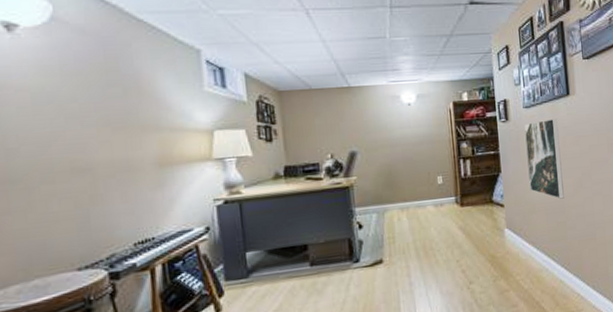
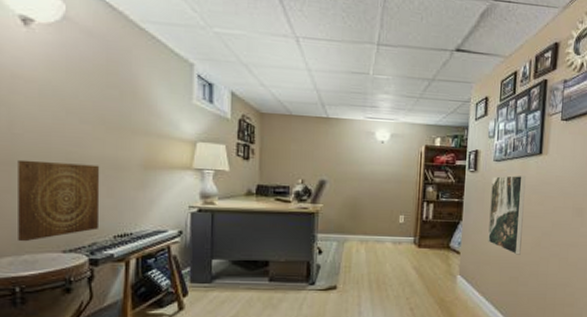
wall art: none [15,170,115,266] -> present [18,159,100,242]

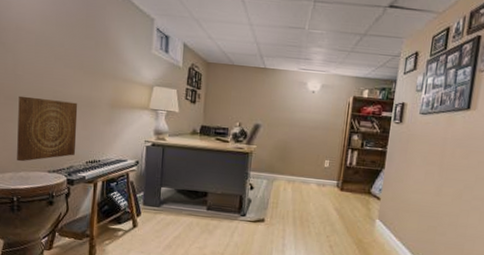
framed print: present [488,175,526,255] -> none [408,128,452,206]

